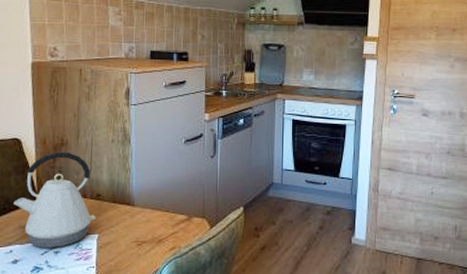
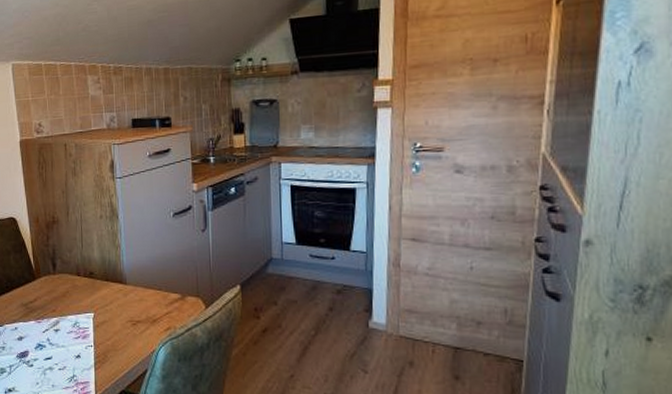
kettle: present [13,152,96,247] -> none [14,229,91,326]

